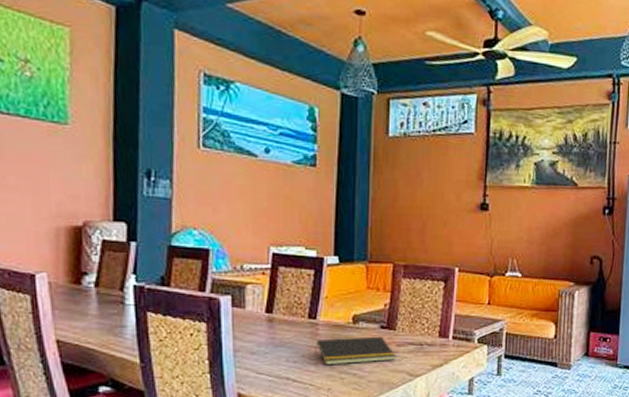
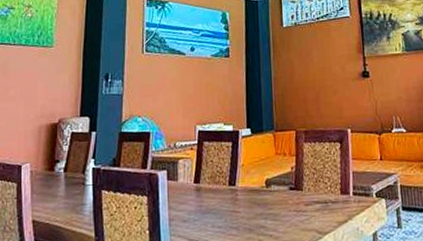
notepad: present [315,336,395,366] -> none [235,197,305,229]

